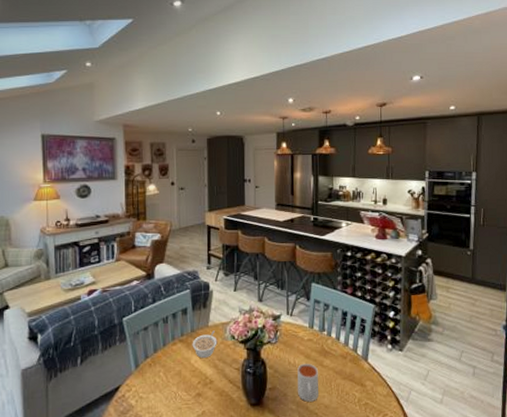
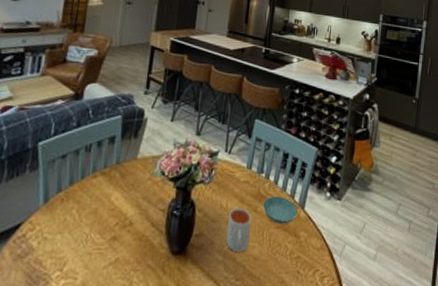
legume: present [192,330,218,358] -> none [115,164,145,195]
saucer: none [328,350,361,376] -> present [263,196,298,224]

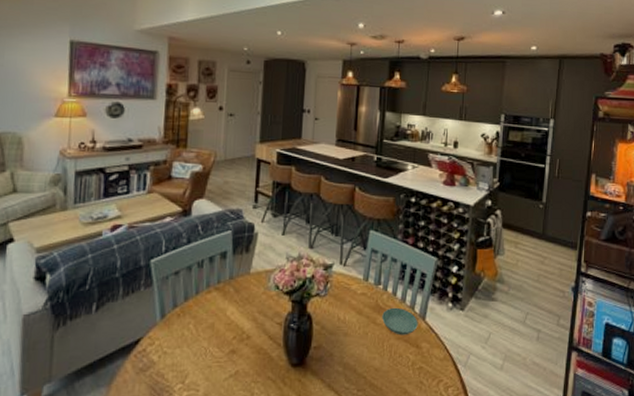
mug: present [225,207,252,252] -> none [345,320,371,364]

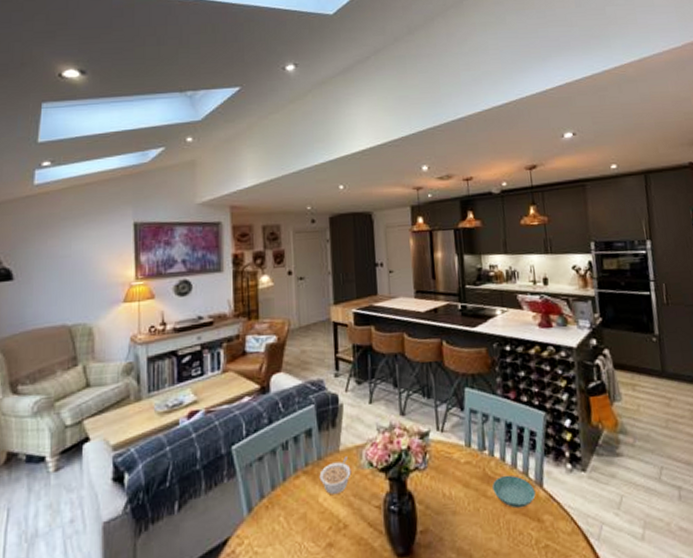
legume: none [229,278,259,309] -> present [319,456,352,494]

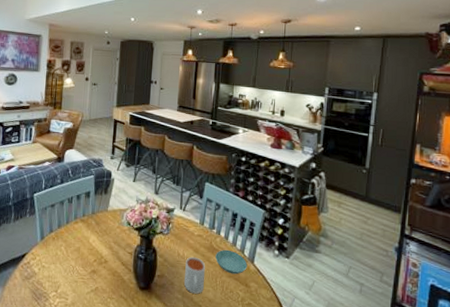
legume: present [319,456,352,494] -> none [91,215,115,239]
mug: none [455,494,484,548] -> present [183,256,206,294]

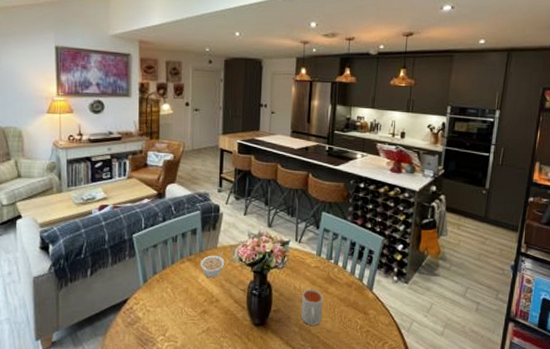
legume: none [91,215,115,239] -> present [200,252,225,277]
saucer: present [215,249,247,275] -> none [333,279,366,303]

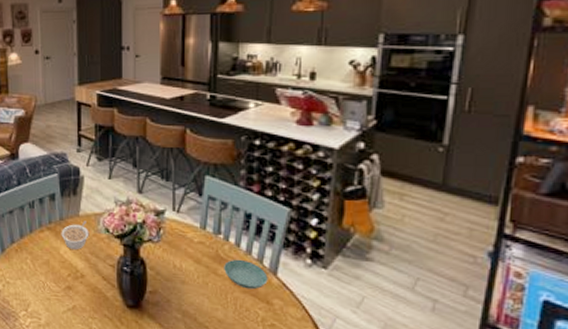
mug: present [300,289,324,325] -> none [183,268,212,313]
saucer: none [333,279,366,303] -> present [224,259,268,290]

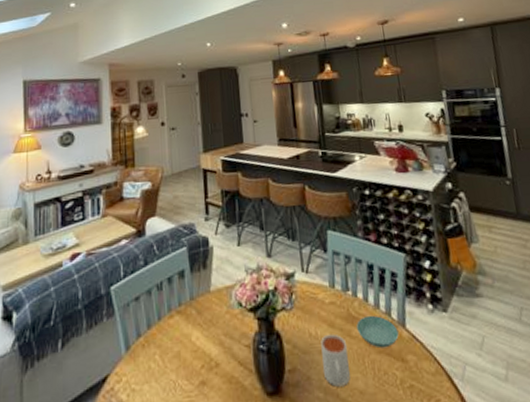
legume: present [61,221,89,250] -> none [192,296,222,333]
mug: none [183,268,212,313] -> present [320,333,350,387]

